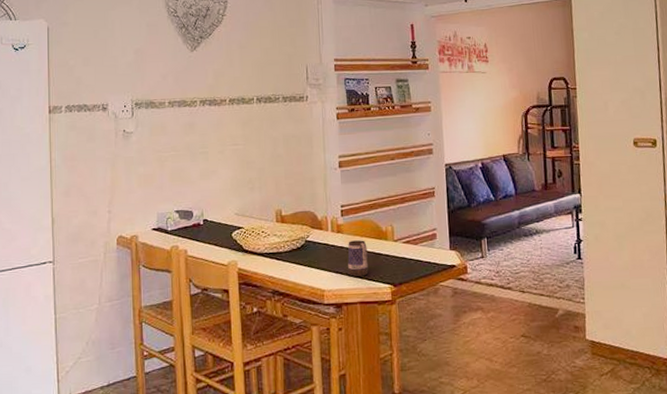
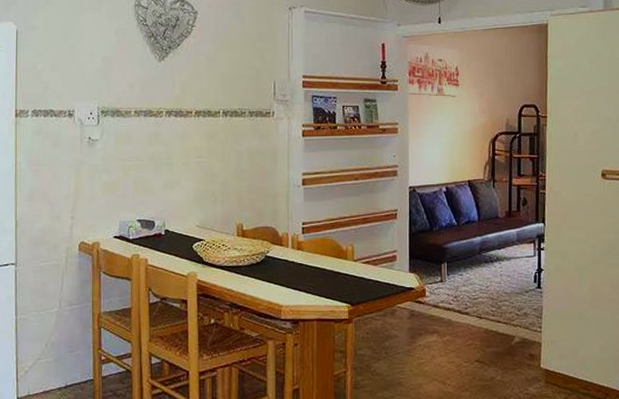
mug: present [347,240,369,277] -> none [307,258,327,294]

